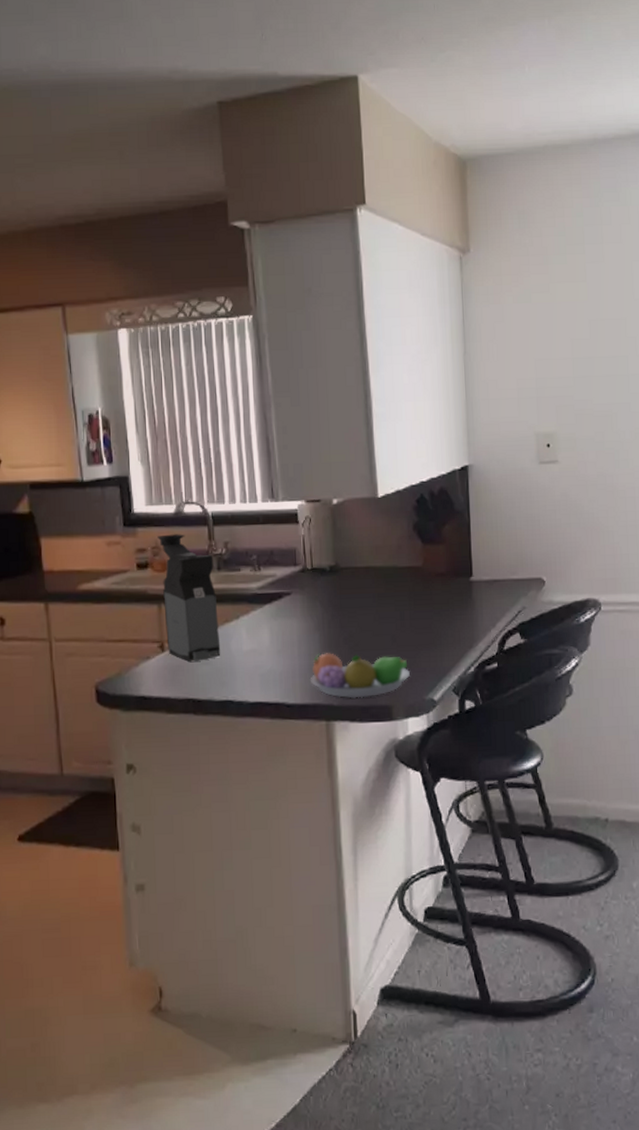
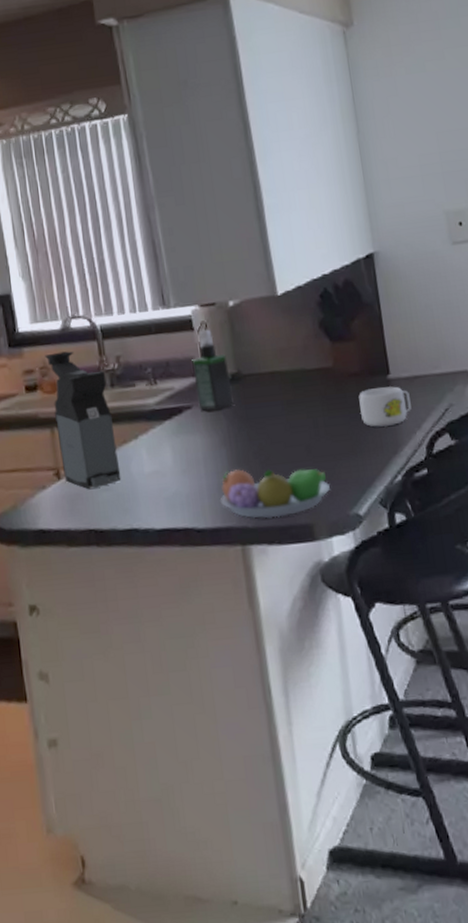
spray bottle: none [294,523,330,599] -> present [192,329,234,411]
mug: none [442,587,489,623] -> present [359,386,412,427]

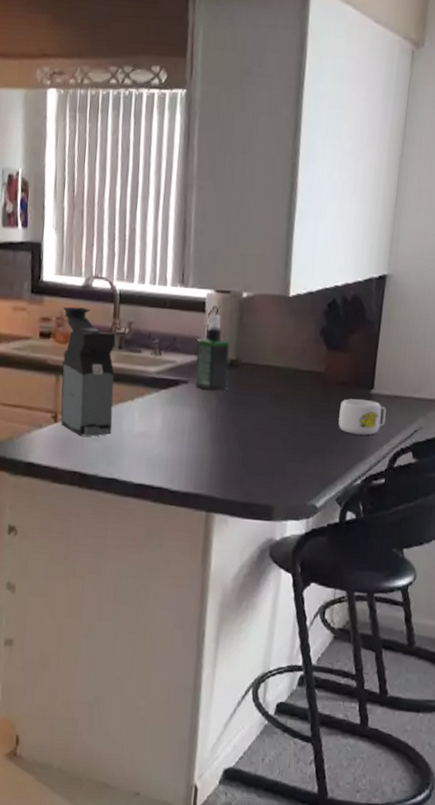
fruit bowl: present [219,469,330,519] -> none [195,445,296,495]

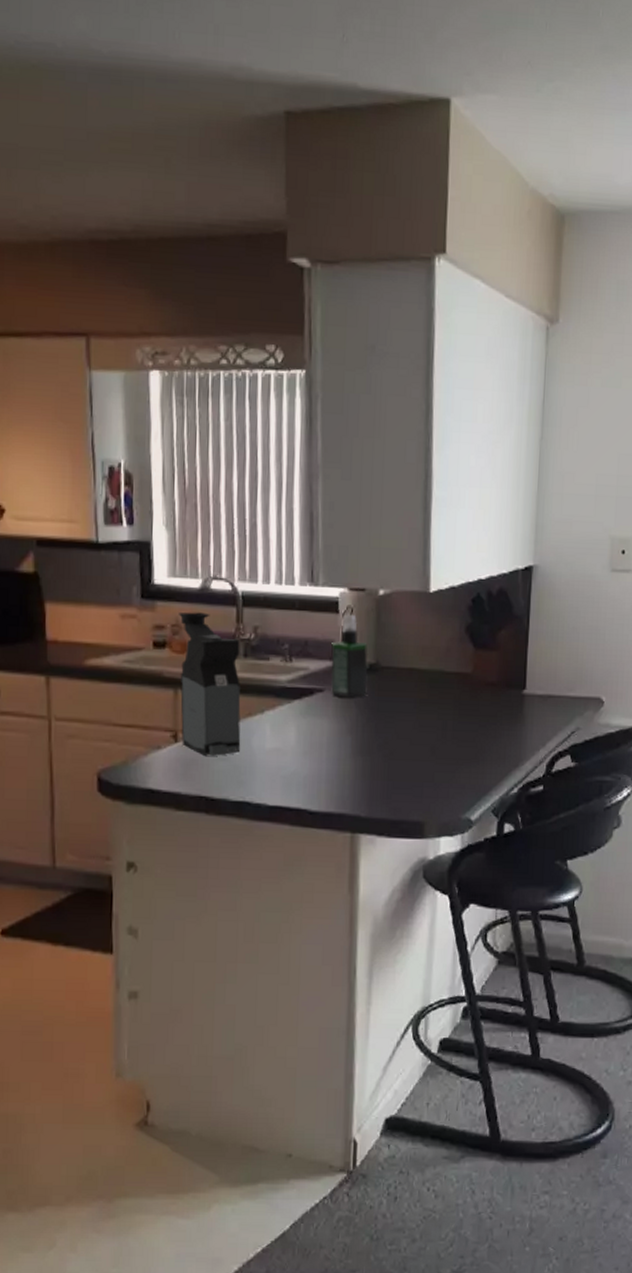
mug: present [338,399,386,435] -> none [489,701,541,739]

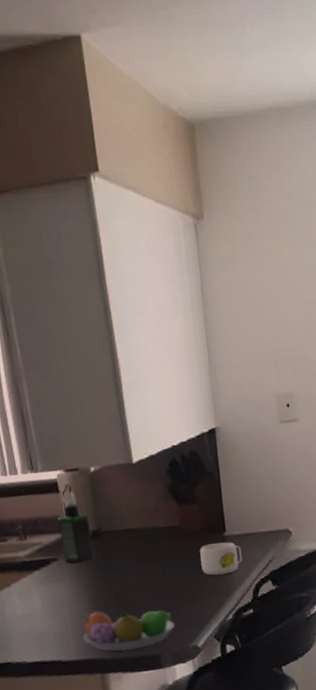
fruit bowl: none [336,759,447,811] -> present [82,610,175,652]
mug: none [489,701,541,739] -> present [200,542,242,576]

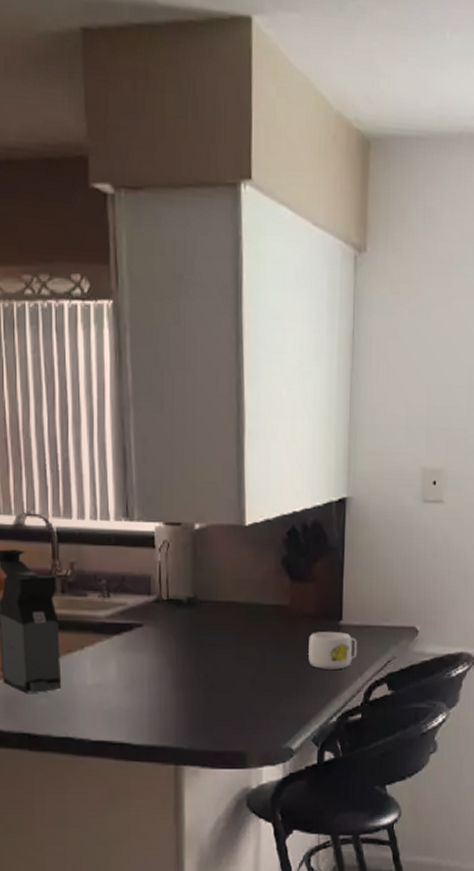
spray bottle: present [57,491,94,563] -> none [149,549,186,632]
fruit bowl: present [82,610,175,652] -> none [159,692,268,743]

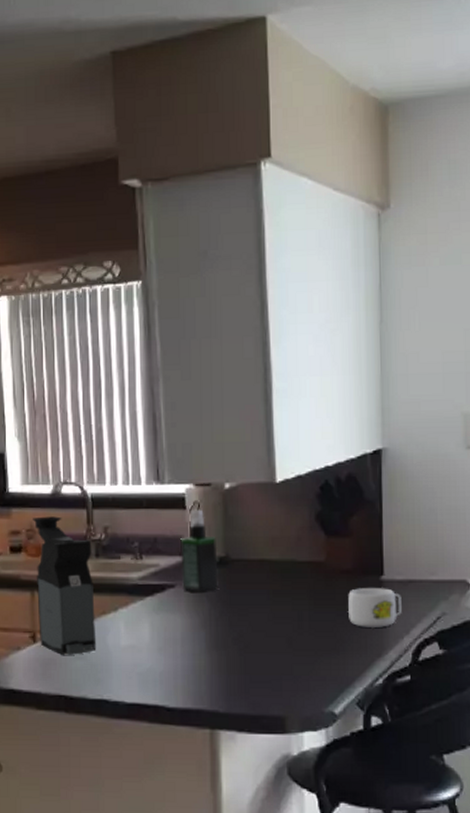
spray bottle: none [149,549,186,632] -> present [180,509,218,592]

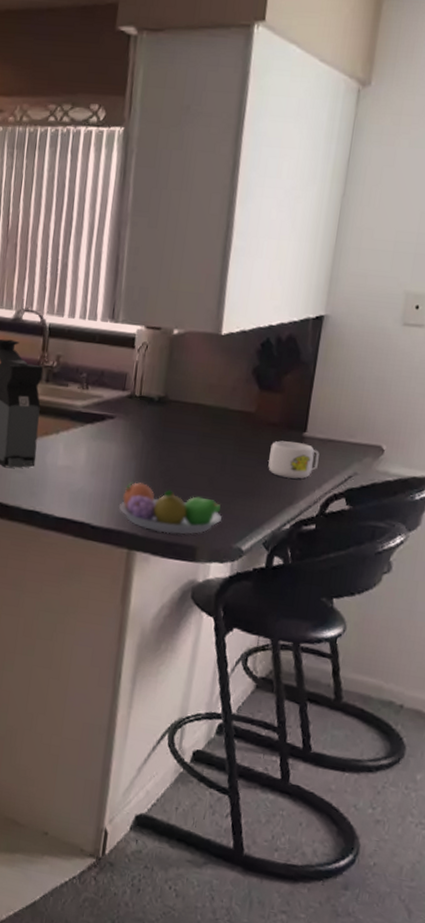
spray bottle: present [180,509,218,592] -> none [121,350,159,427]
fruit bowl: none [193,653,307,706] -> present [118,481,222,534]

